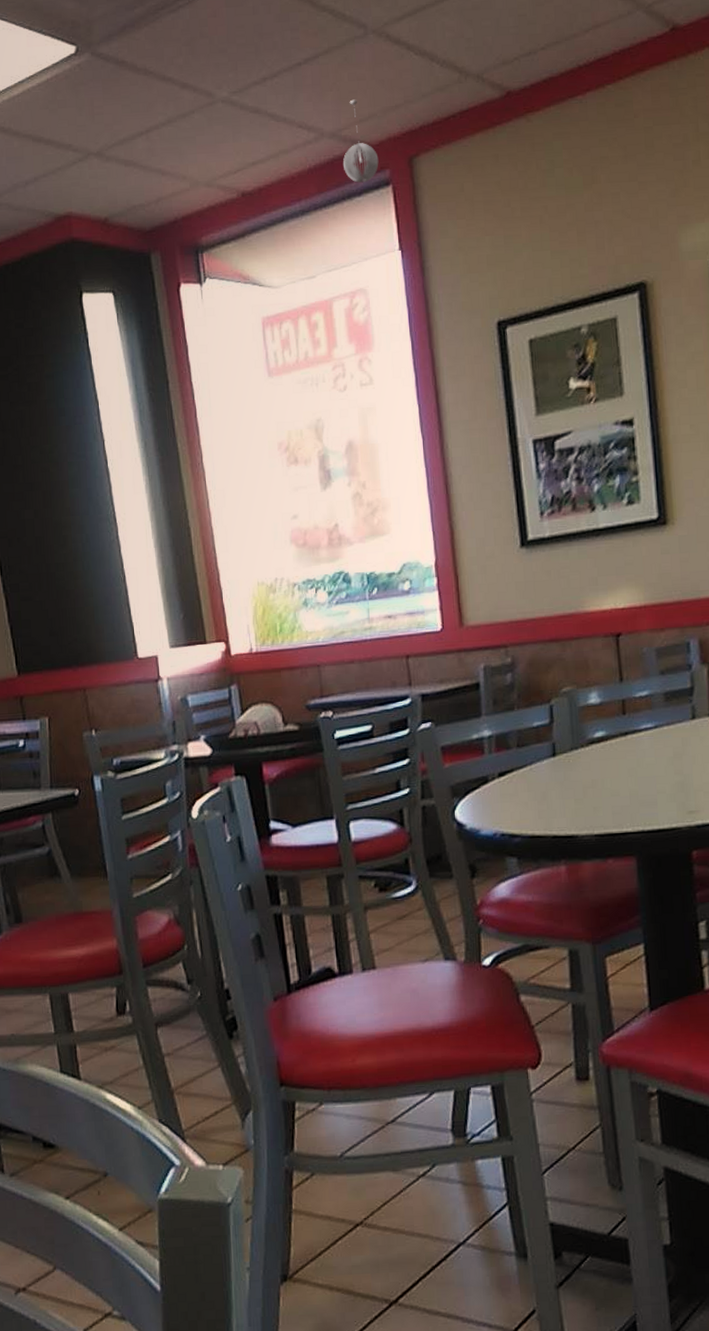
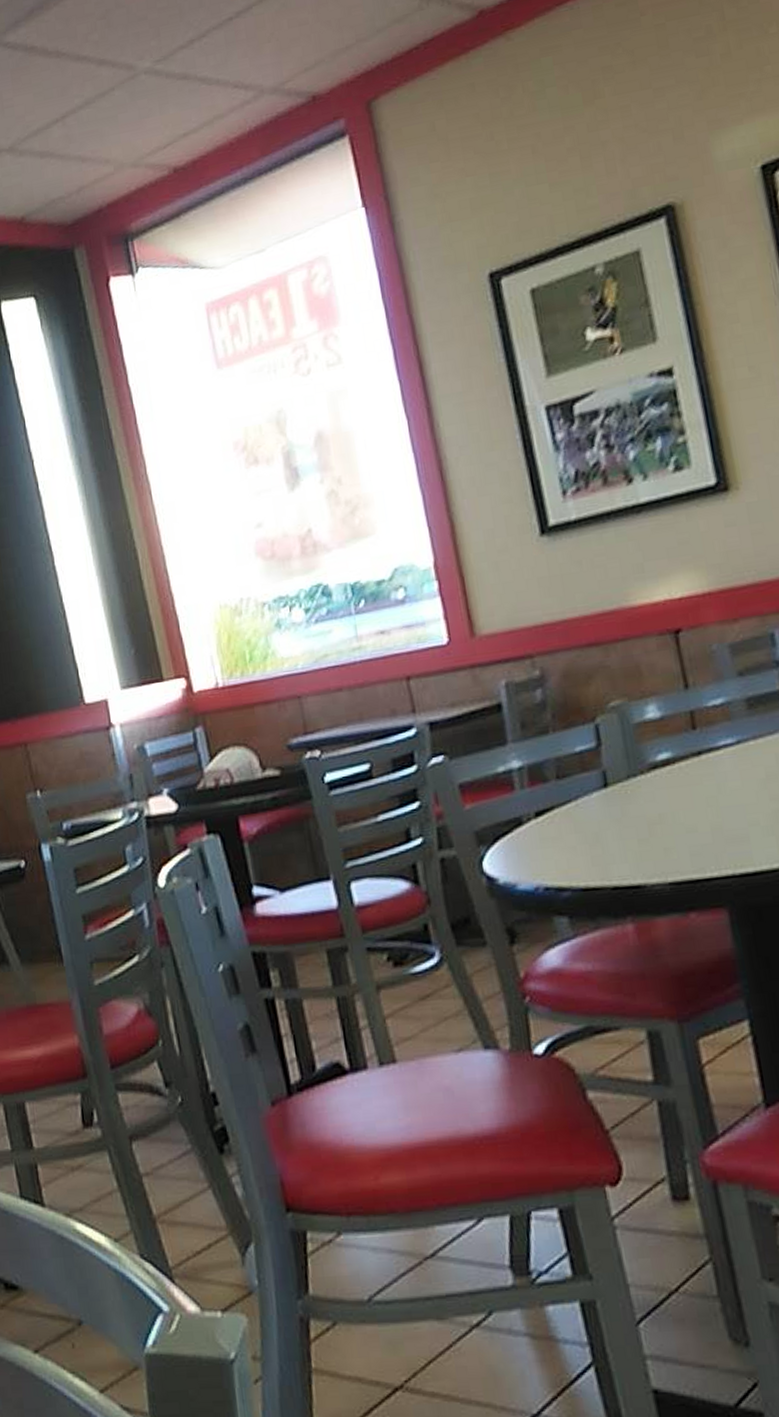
pendant light: present [342,99,379,183] -> none [288,47,331,139]

